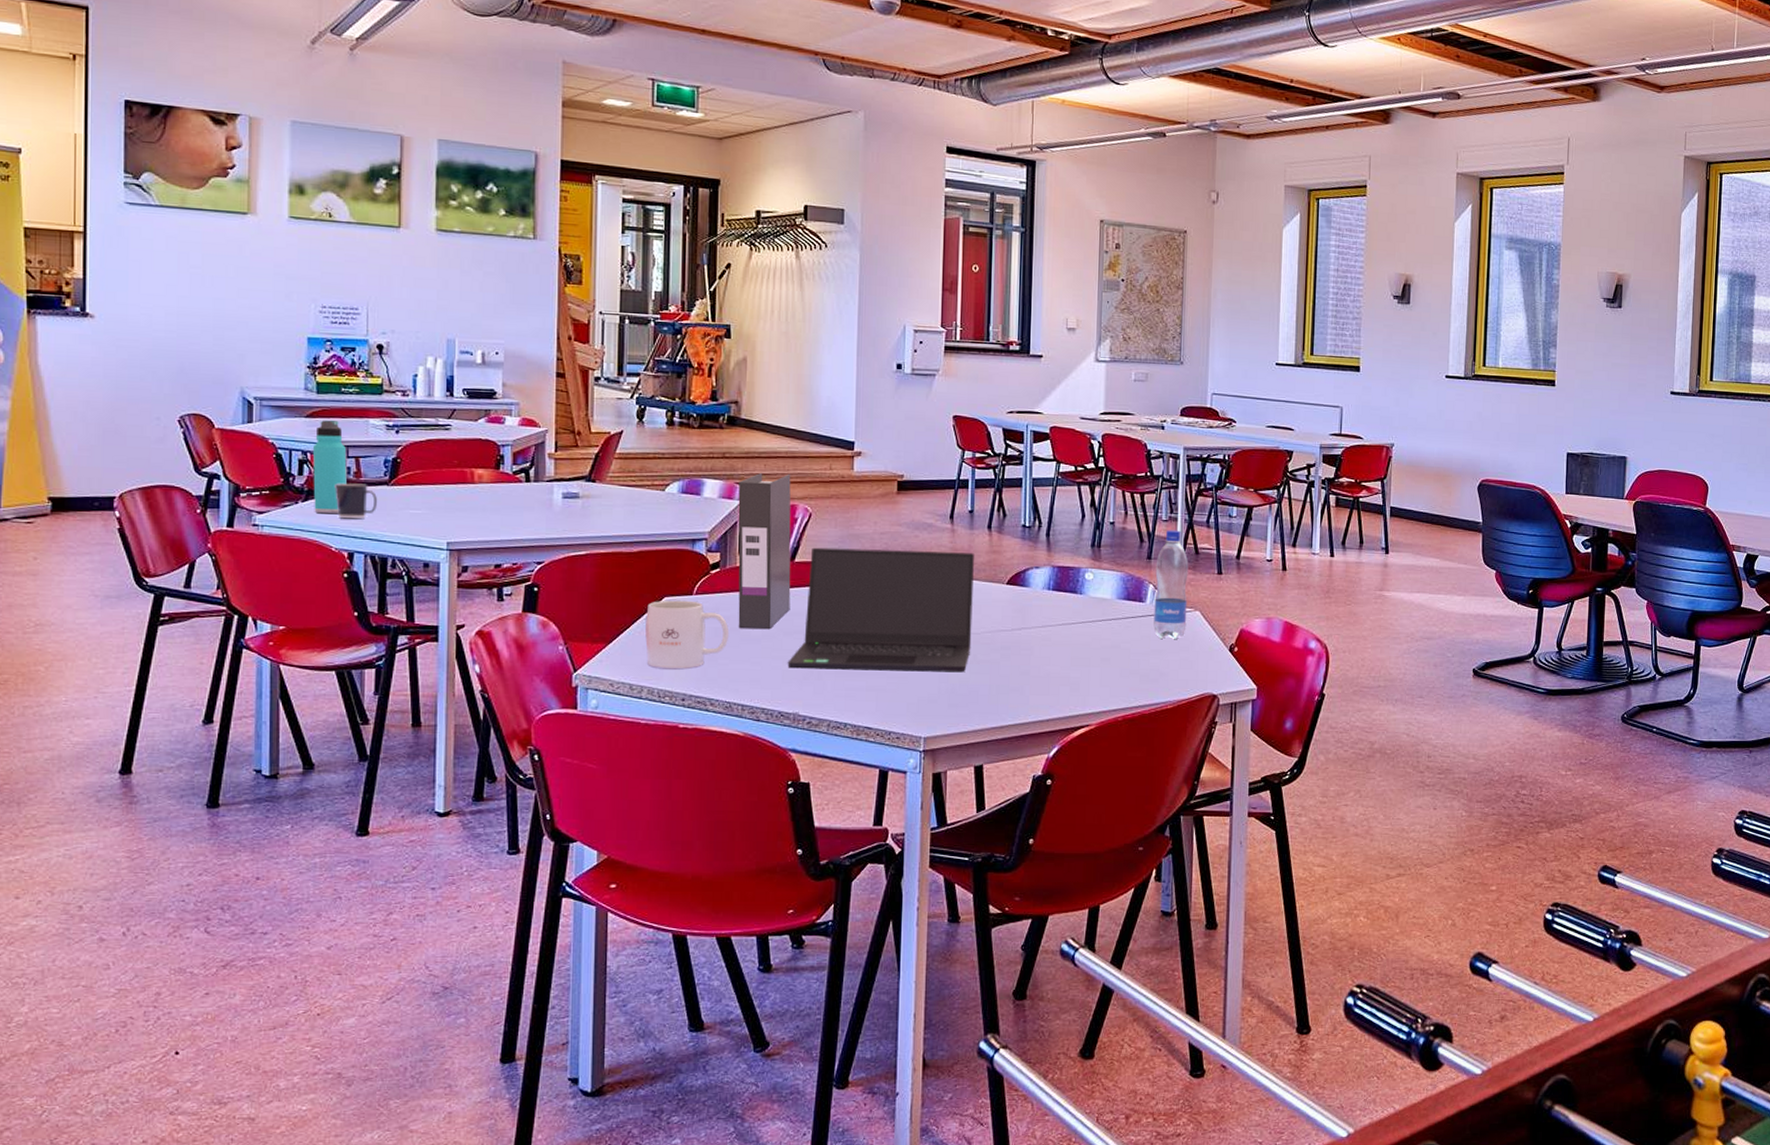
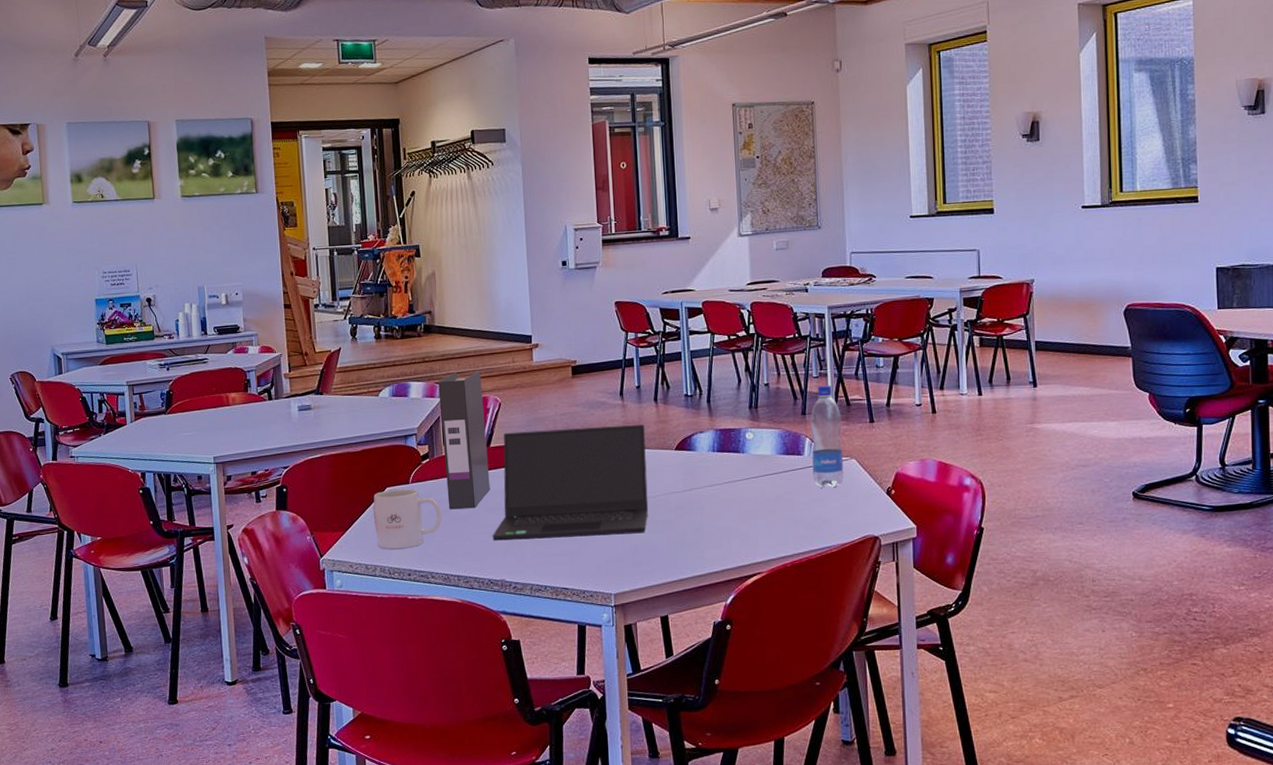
thermos bottle: present [312,420,347,515] -> none [107,365,135,443]
mug: present [335,483,378,519] -> none [126,415,159,445]

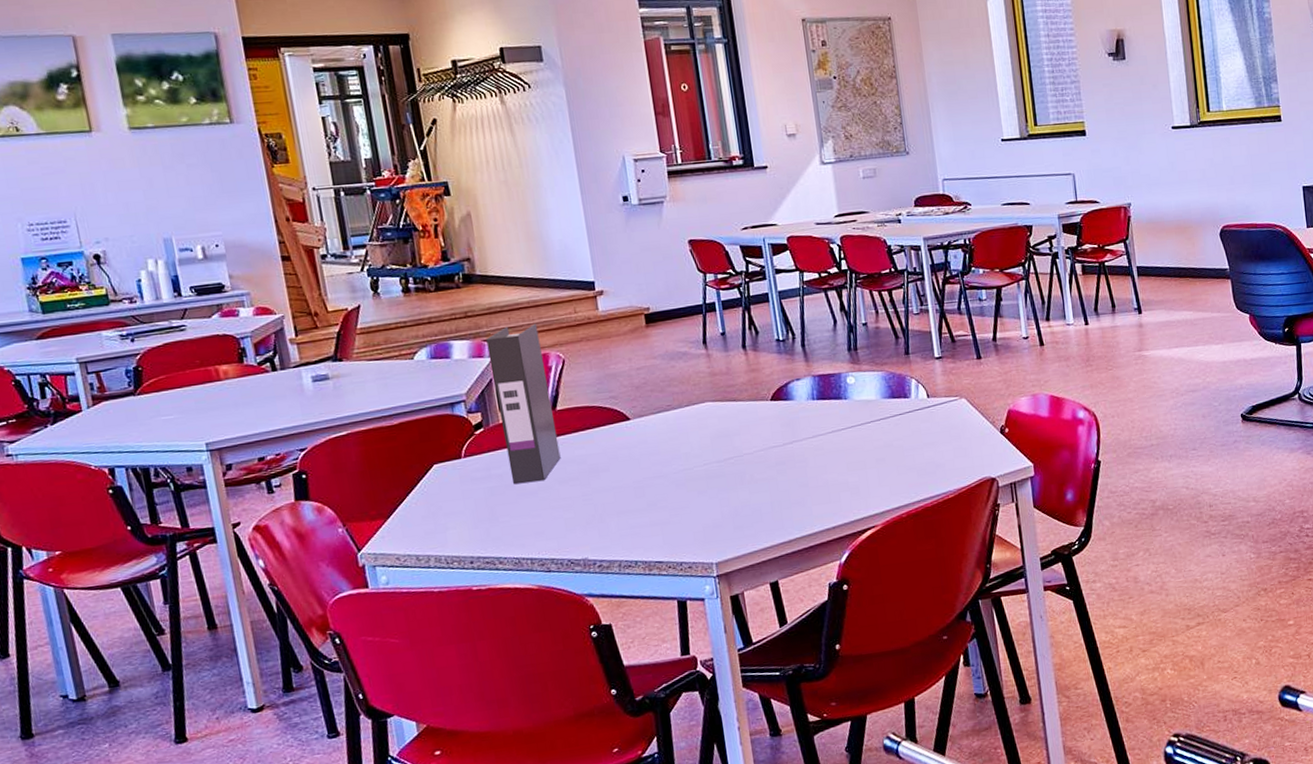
mug: present [373,488,442,550] -> none [418,464,506,537]
laptop: present [492,425,649,541] -> none [568,375,747,516]
bottle: present [810,385,844,488] -> none [914,321,955,431]

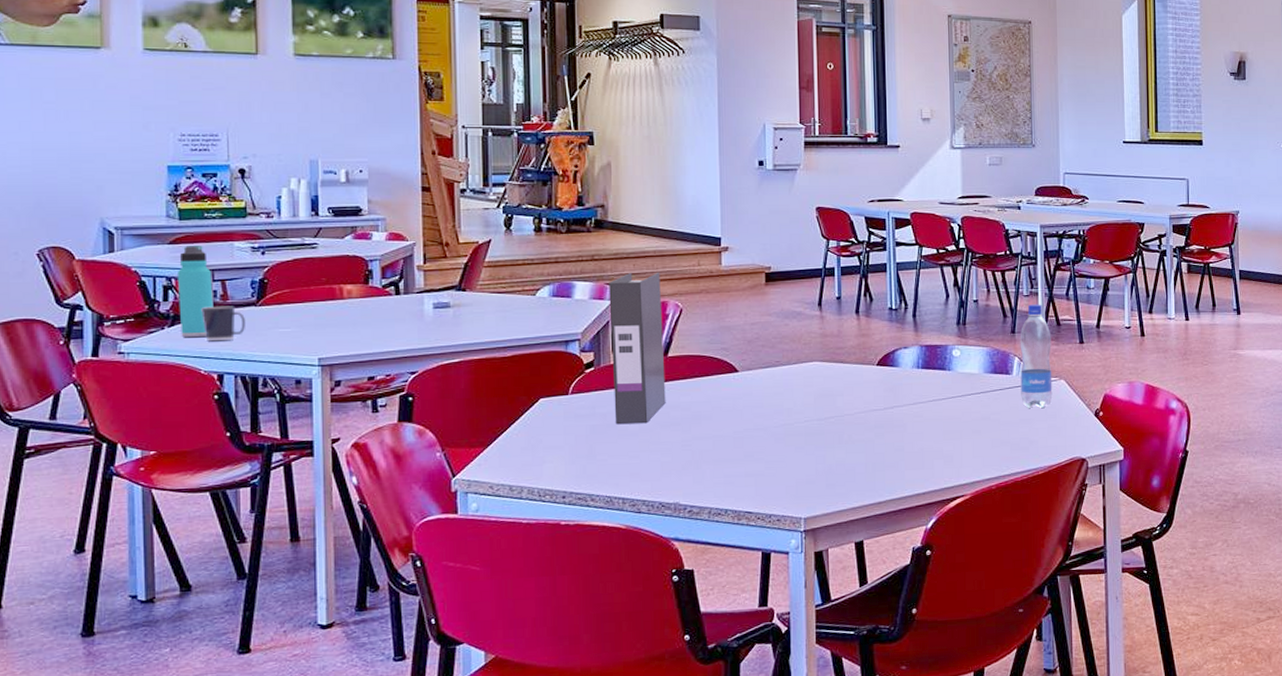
thermos bottle: none [50,338,92,435] -> present [176,246,213,338]
mug: none [80,397,128,436] -> present [201,306,246,342]
bottle: none [914,321,955,431] -> present [1020,304,1053,408]

